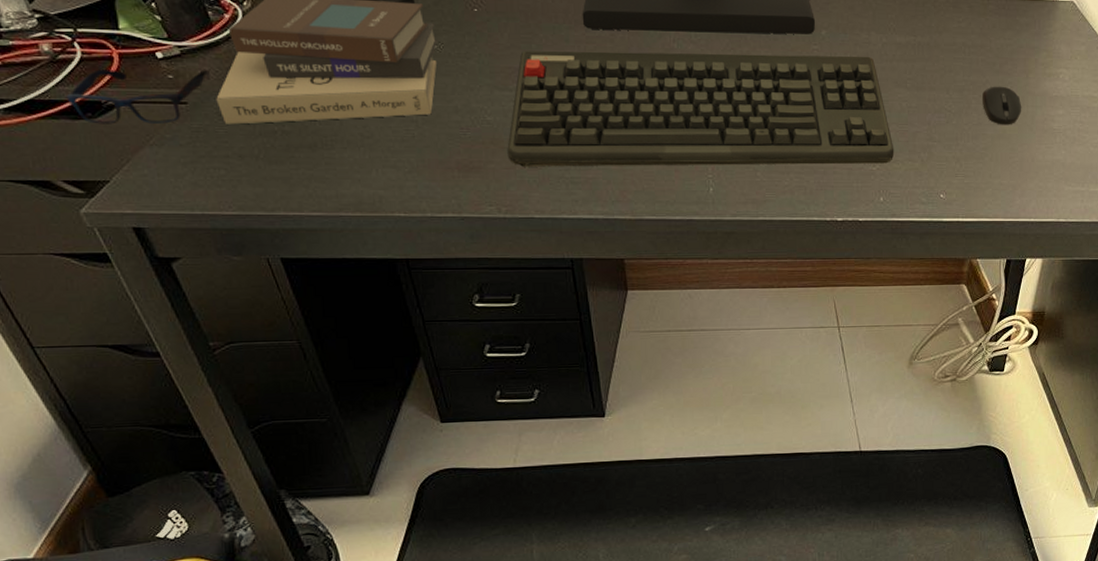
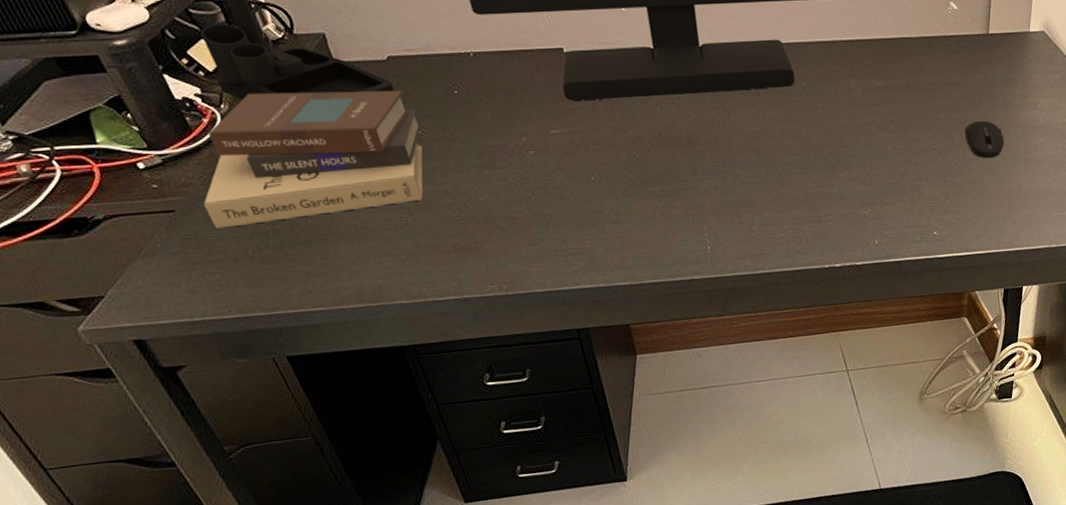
eyeglasses: present [66,69,210,124] -> none [50,175,195,241]
computer keyboard: present [507,51,895,167] -> none [502,103,885,243]

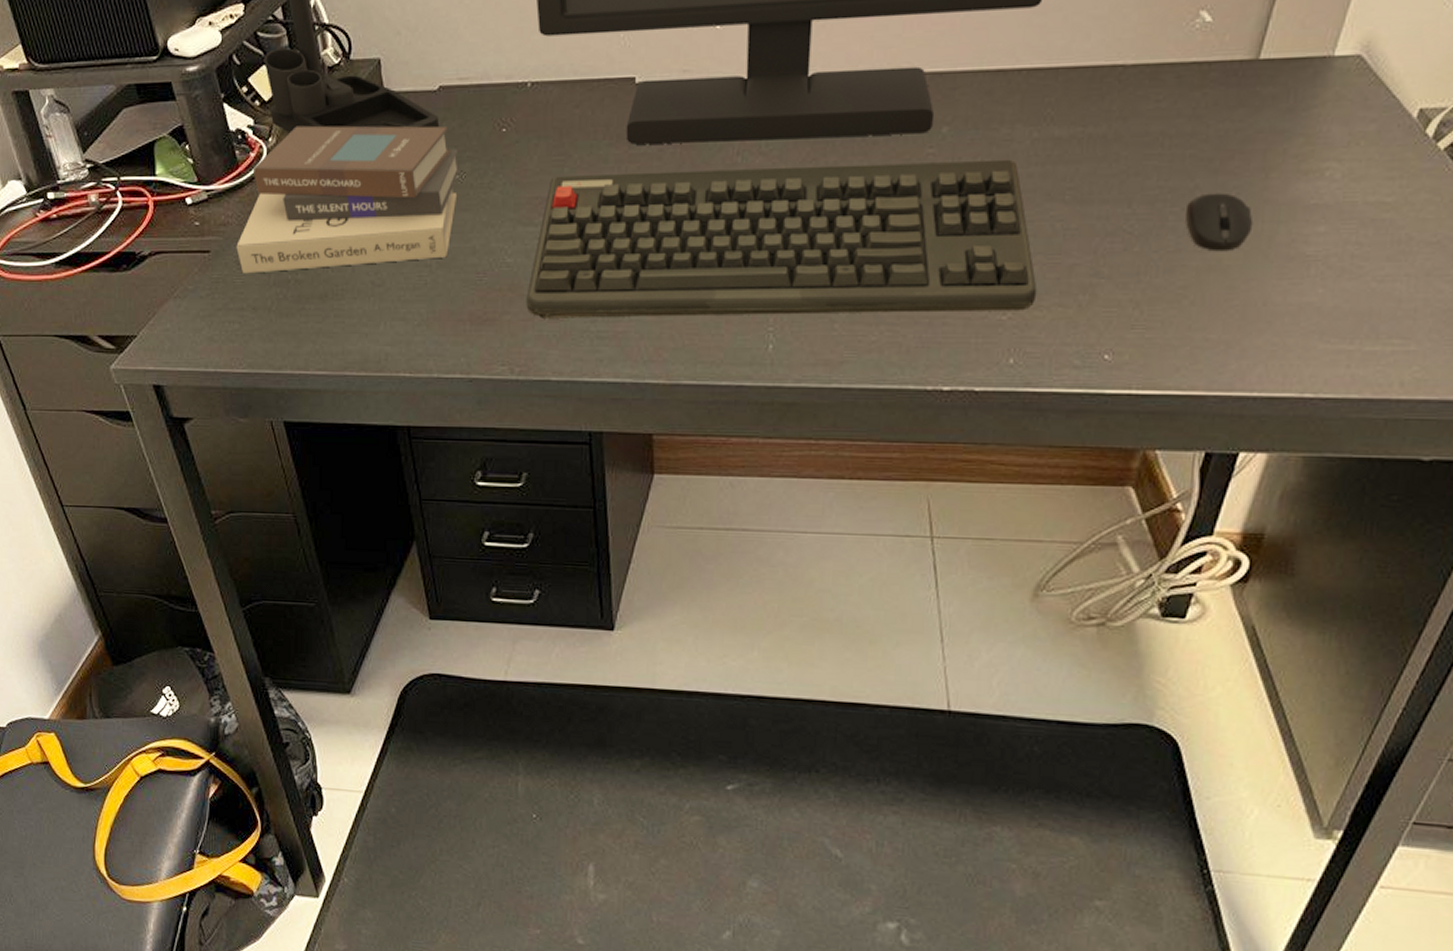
computer keyboard: none [502,103,885,243] -> present [526,159,1038,318]

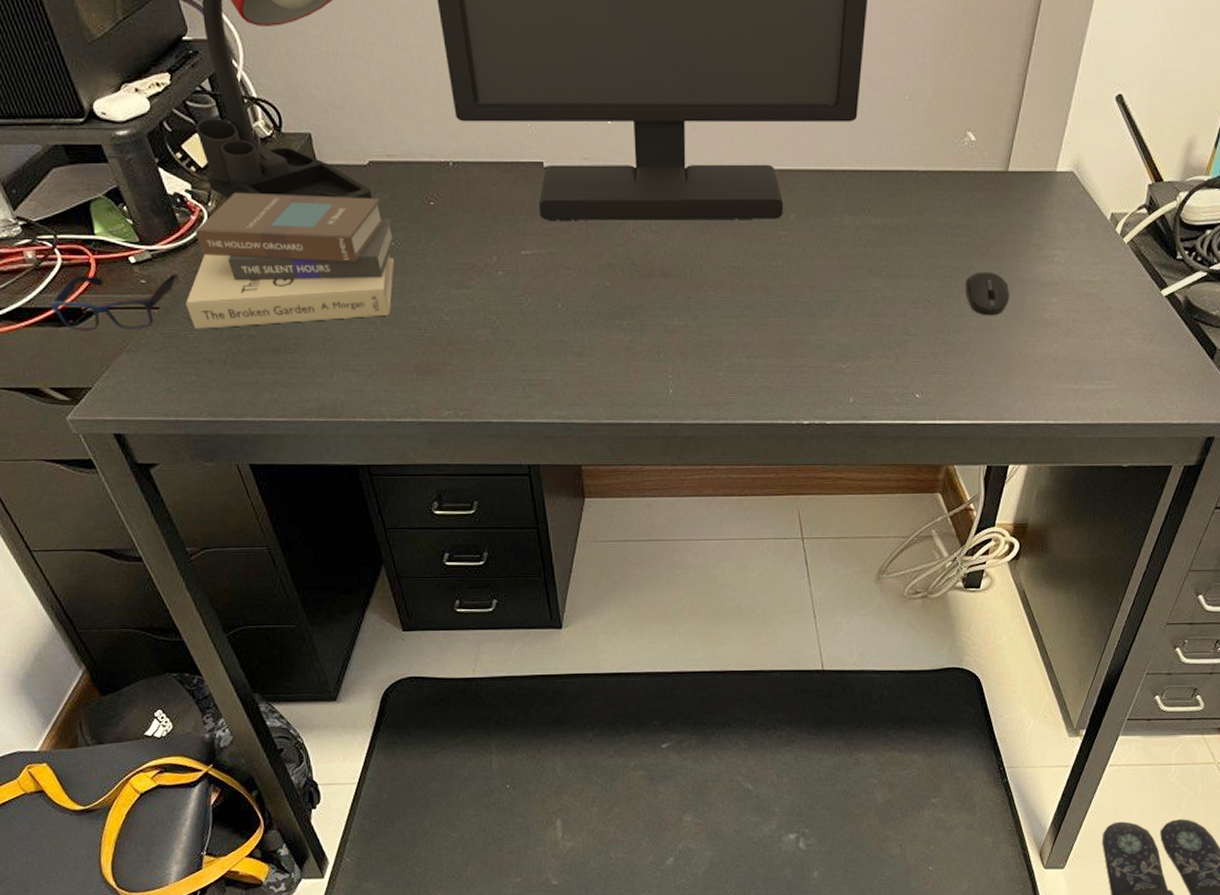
eyeglasses: none [107,214,232,276] -> present [50,273,180,331]
computer keyboard: present [526,159,1038,318] -> none [464,241,867,369]

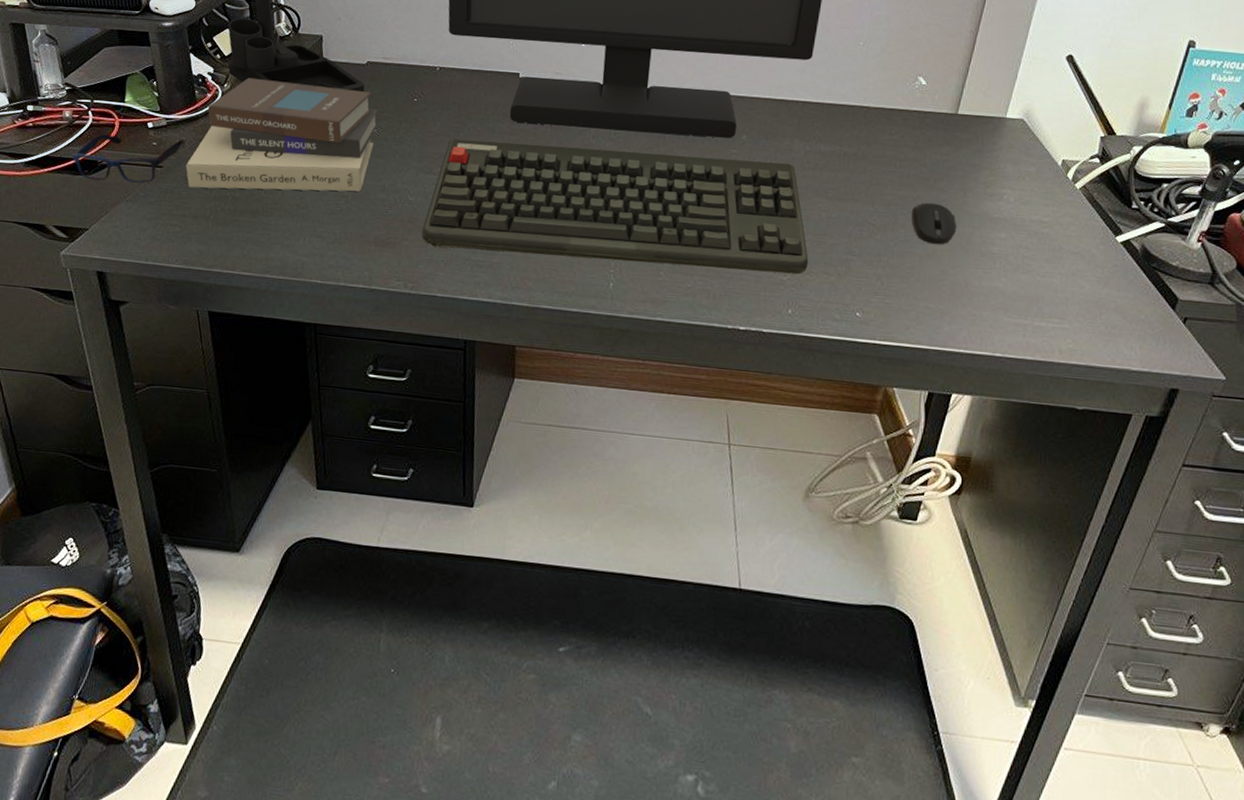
computer keyboard: none [464,241,867,369] -> present [421,139,809,275]

